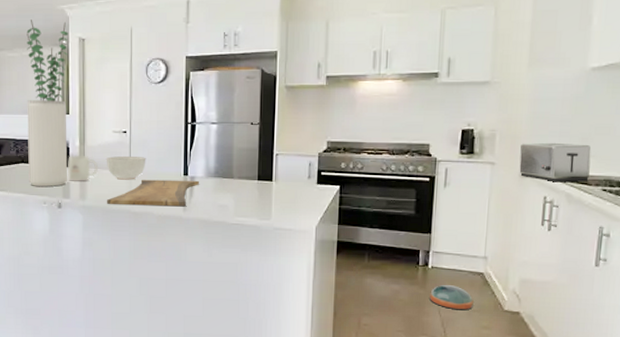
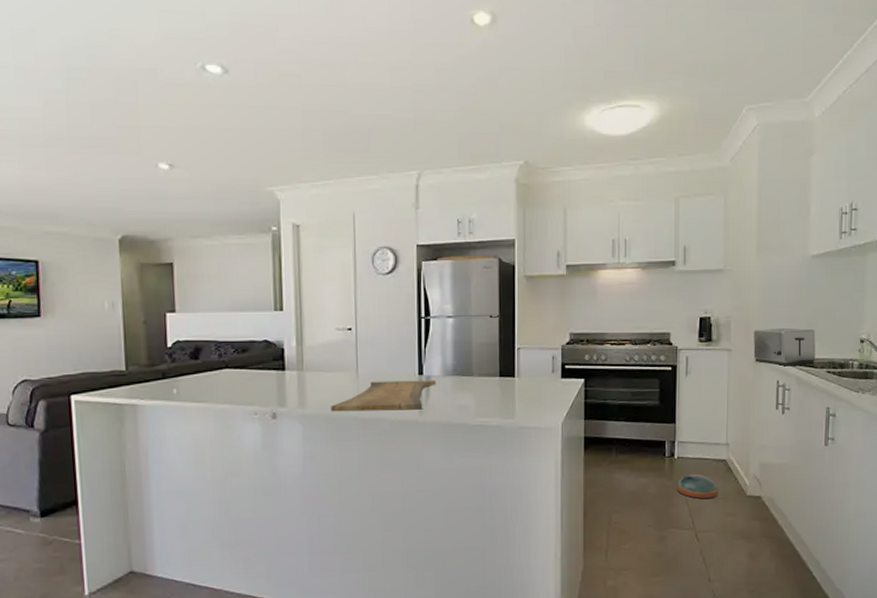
vase: present [26,20,68,187] -> none [228,203,282,395]
mug: present [68,156,98,182] -> none [283,357,319,388]
bowl: present [106,156,146,180] -> none [328,356,375,383]

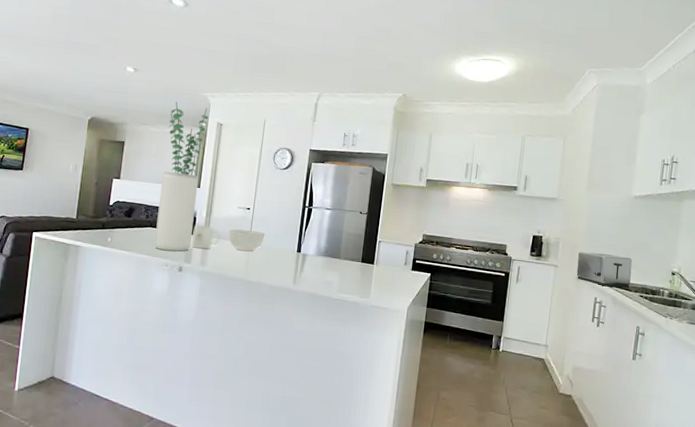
vase: none [228,203,282,395] -> present [154,102,208,252]
mug: none [283,357,319,388] -> present [191,225,220,249]
bowl: none [328,356,375,383] -> present [228,229,265,252]
cutting board: present [331,380,436,412] -> none [225,252,310,280]
pet bowl: present [677,473,718,500] -> none [499,366,535,391]

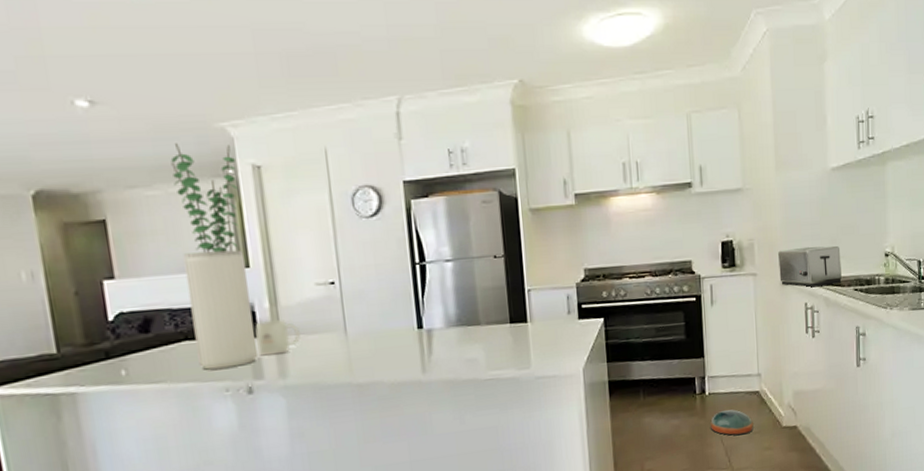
bowl: present [228,229,265,252] -> none [309,312,366,346]
pet bowl: none [499,366,535,391] -> present [710,409,754,436]

